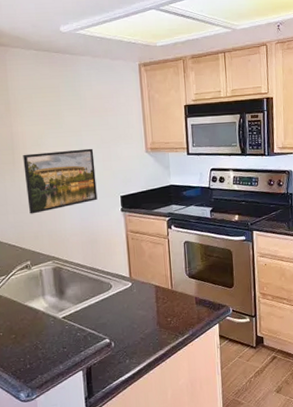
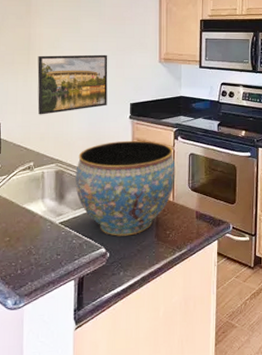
ceramic bowl: none [72,232,172,327] -> present [75,140,176,236]

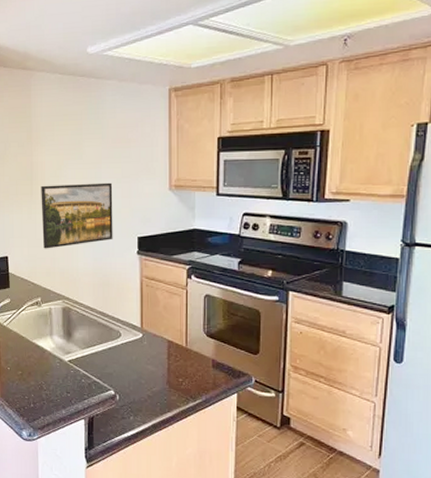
ceramic bowl: present [75,140,176,236] -> none [82,278,189,380]

